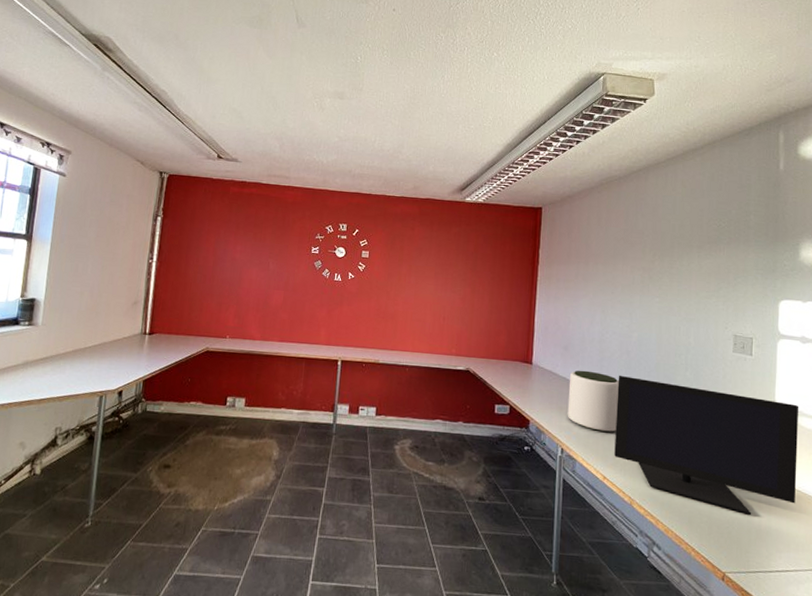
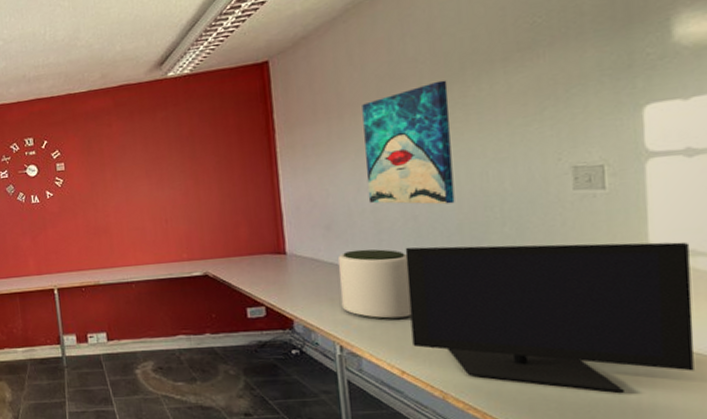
wall art: none [597,252,661,347] -> present [362,80,455,205]

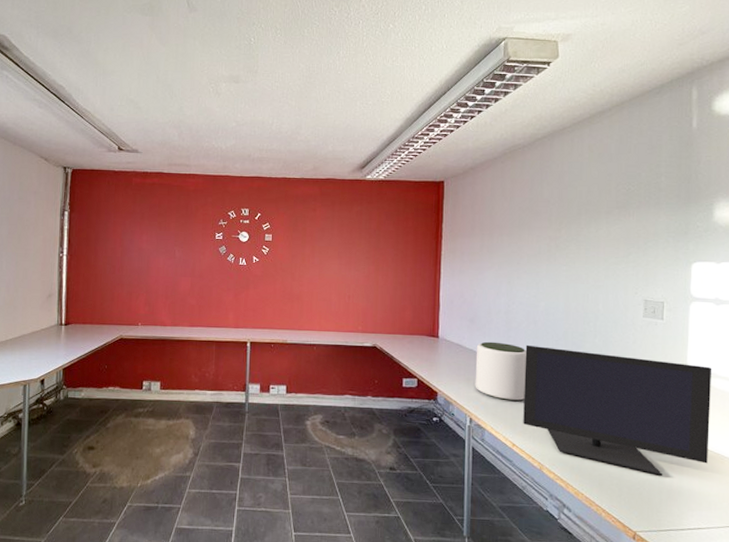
wall art: present [362,80,455,205] -> none [504,220,568,315]

